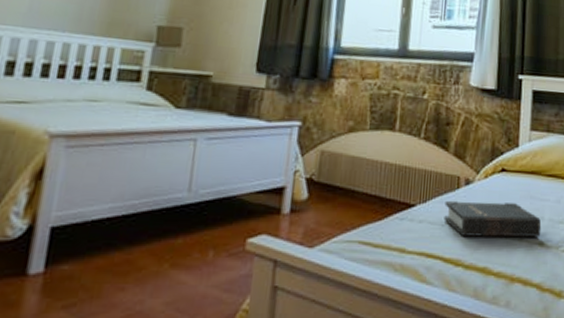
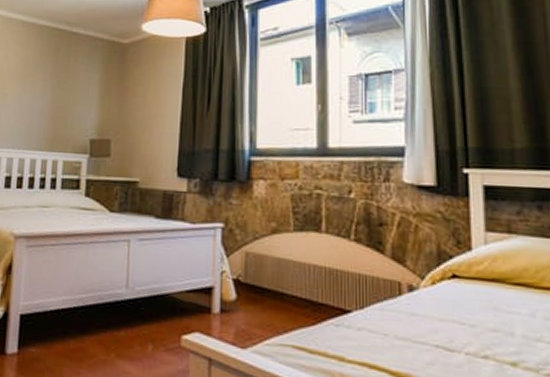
hardback book: present [444,200,542,238] -> none [386,307,513,356]

